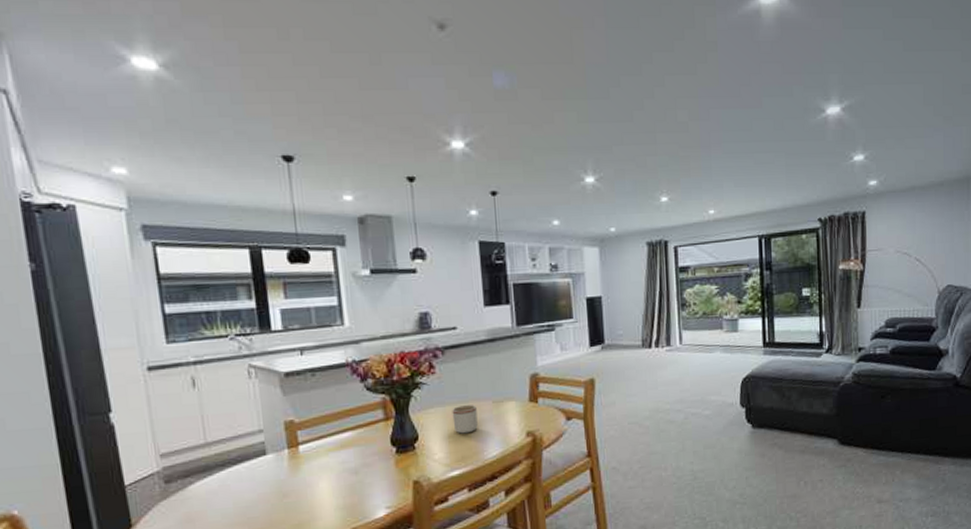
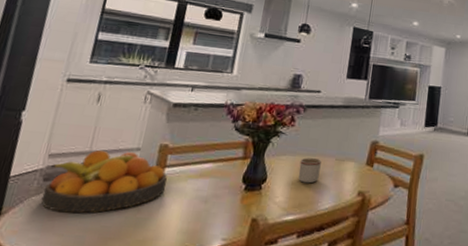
fruit bowl: none [168,435,307,512] -> present [41,150,168,213]

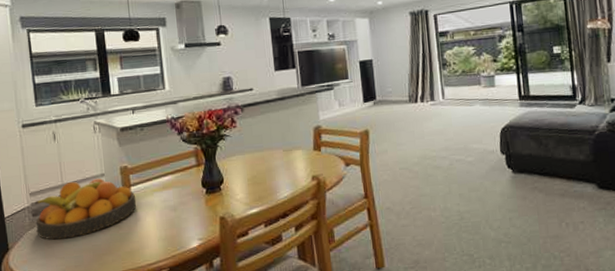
mug: present [298,158,321,184] -> none [250,153,272,178]

